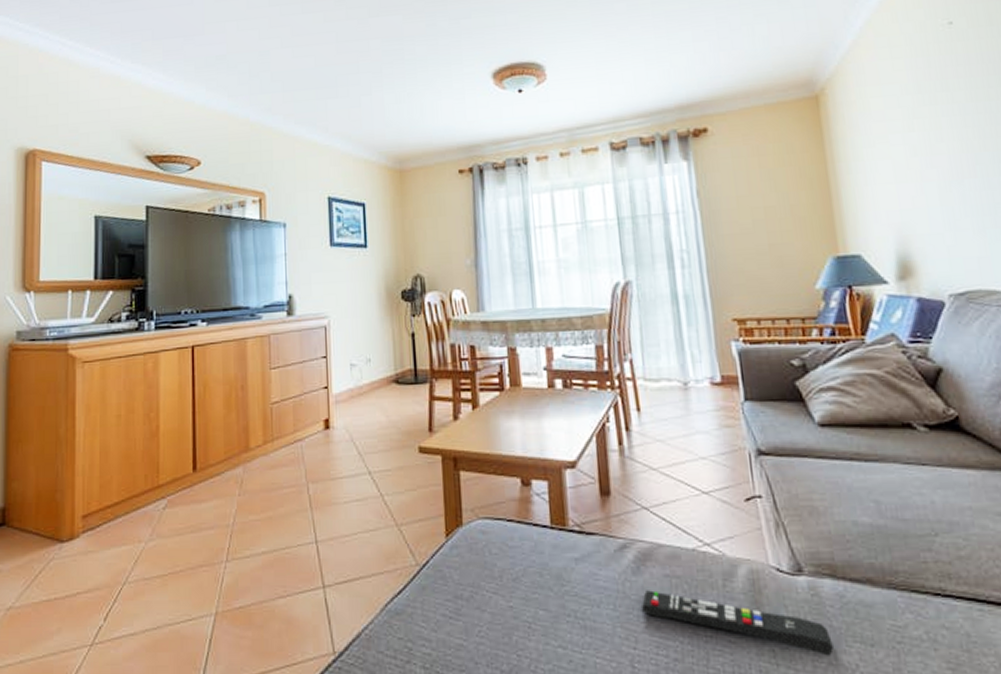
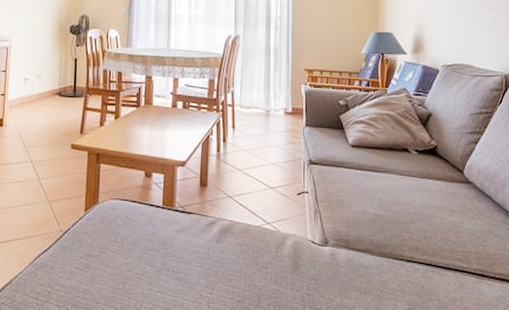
remote control: present [642,590,834,656] -> none [220,254,341,300]

